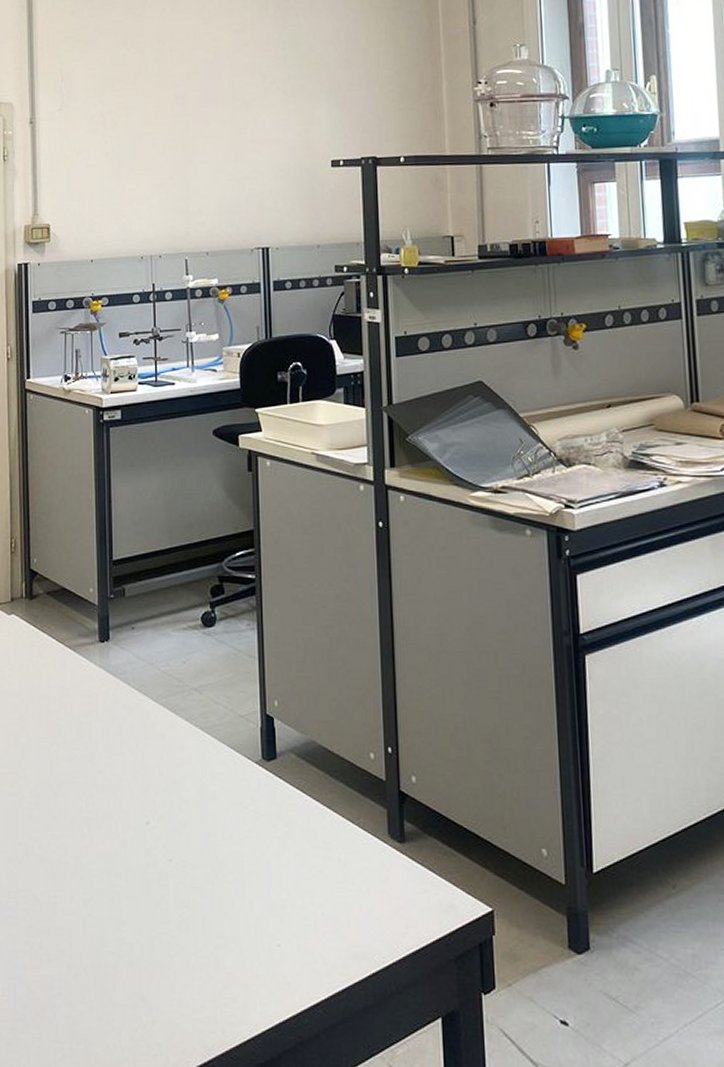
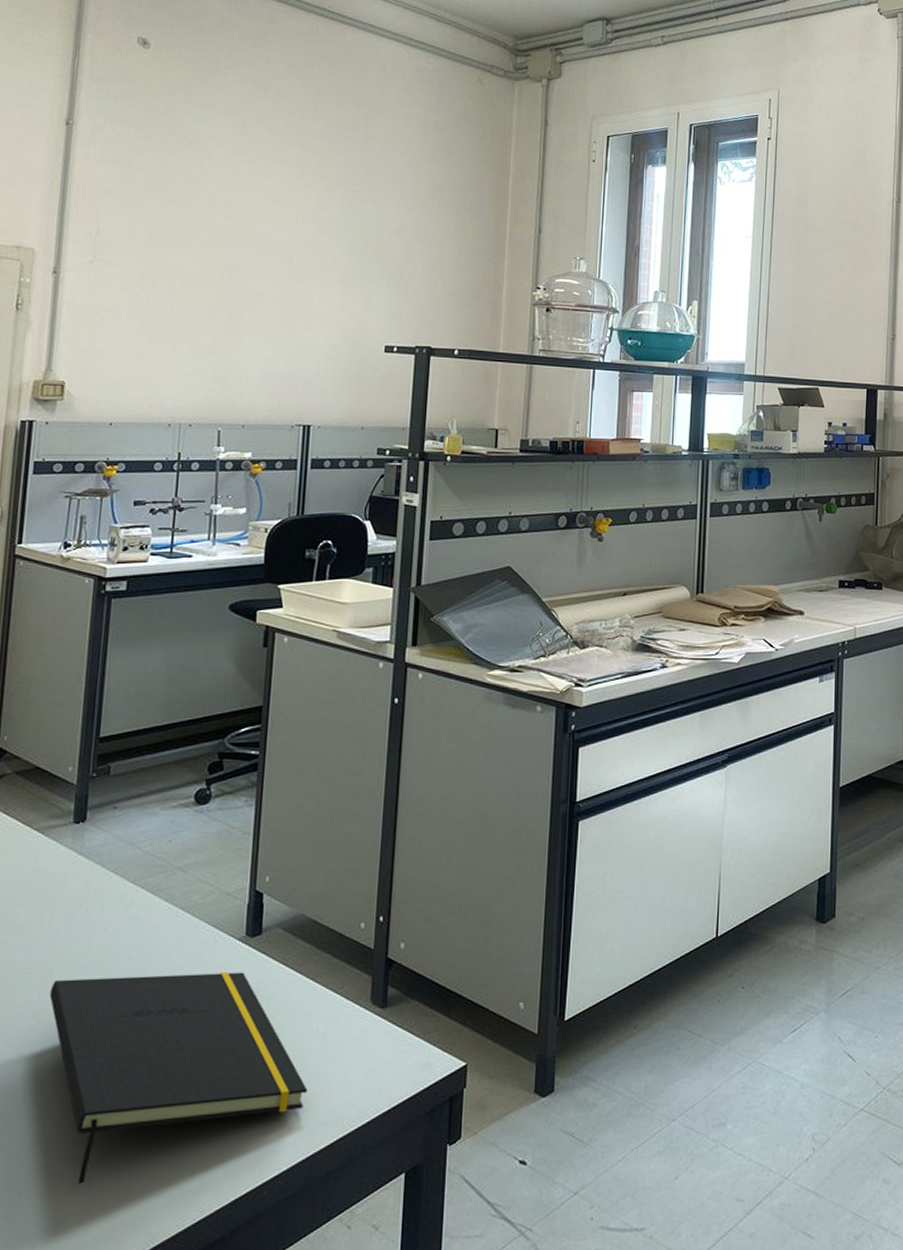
notepad: none [96,790,336,989] -> present [50,971,308,1185]

